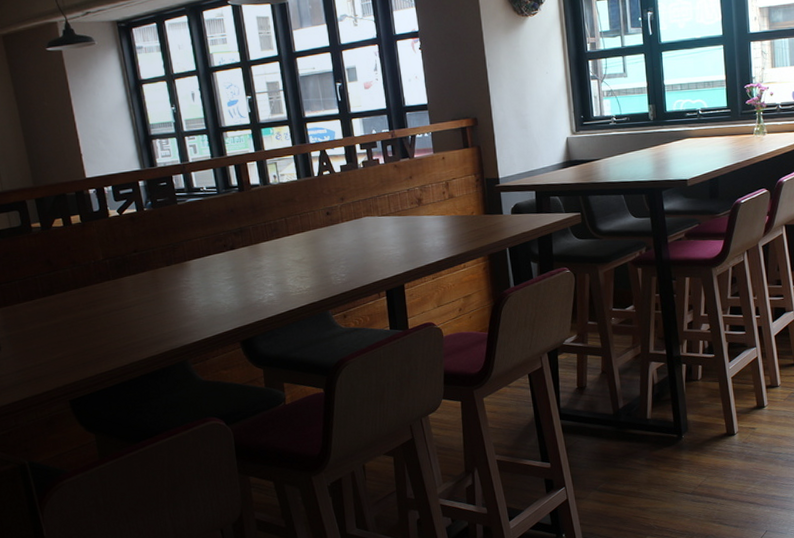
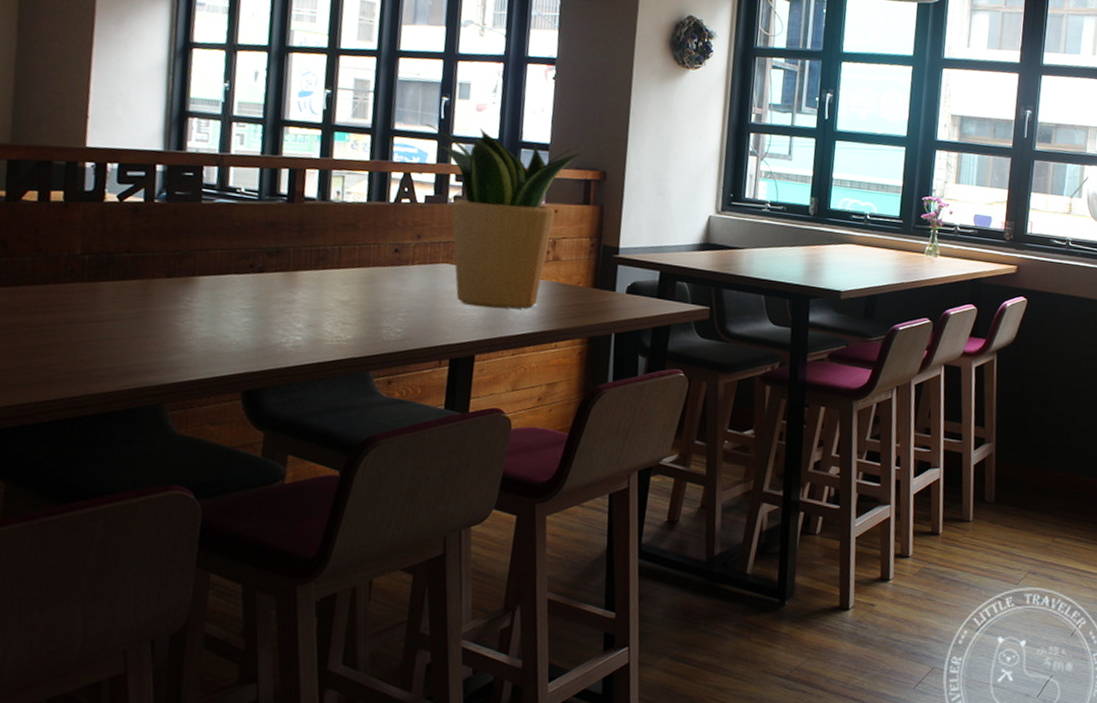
potted plant: none [328,101,458,247] -> present [426,124,586,309]

